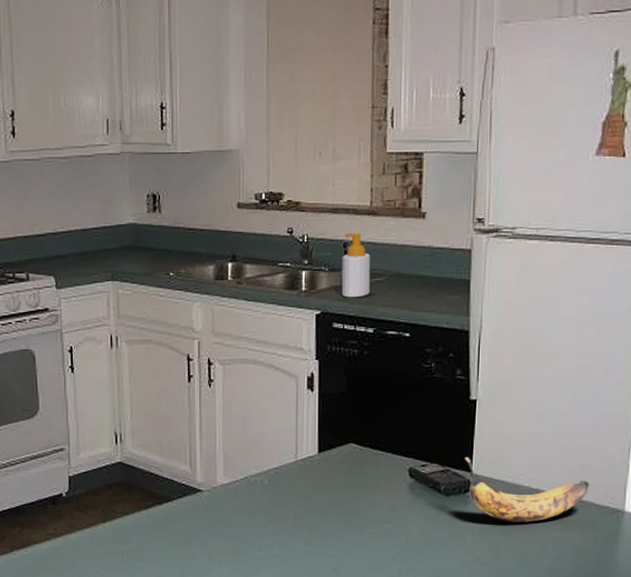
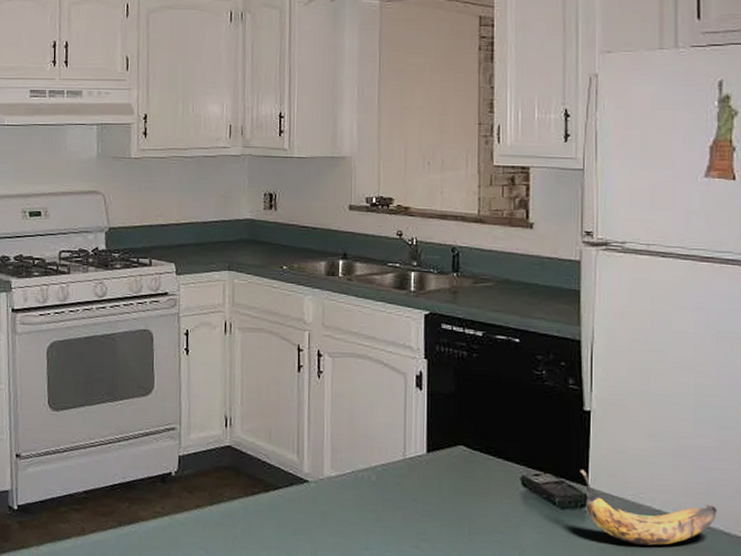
soap bottle: present [341,233,371,298] -> none [450,238,479,301]

